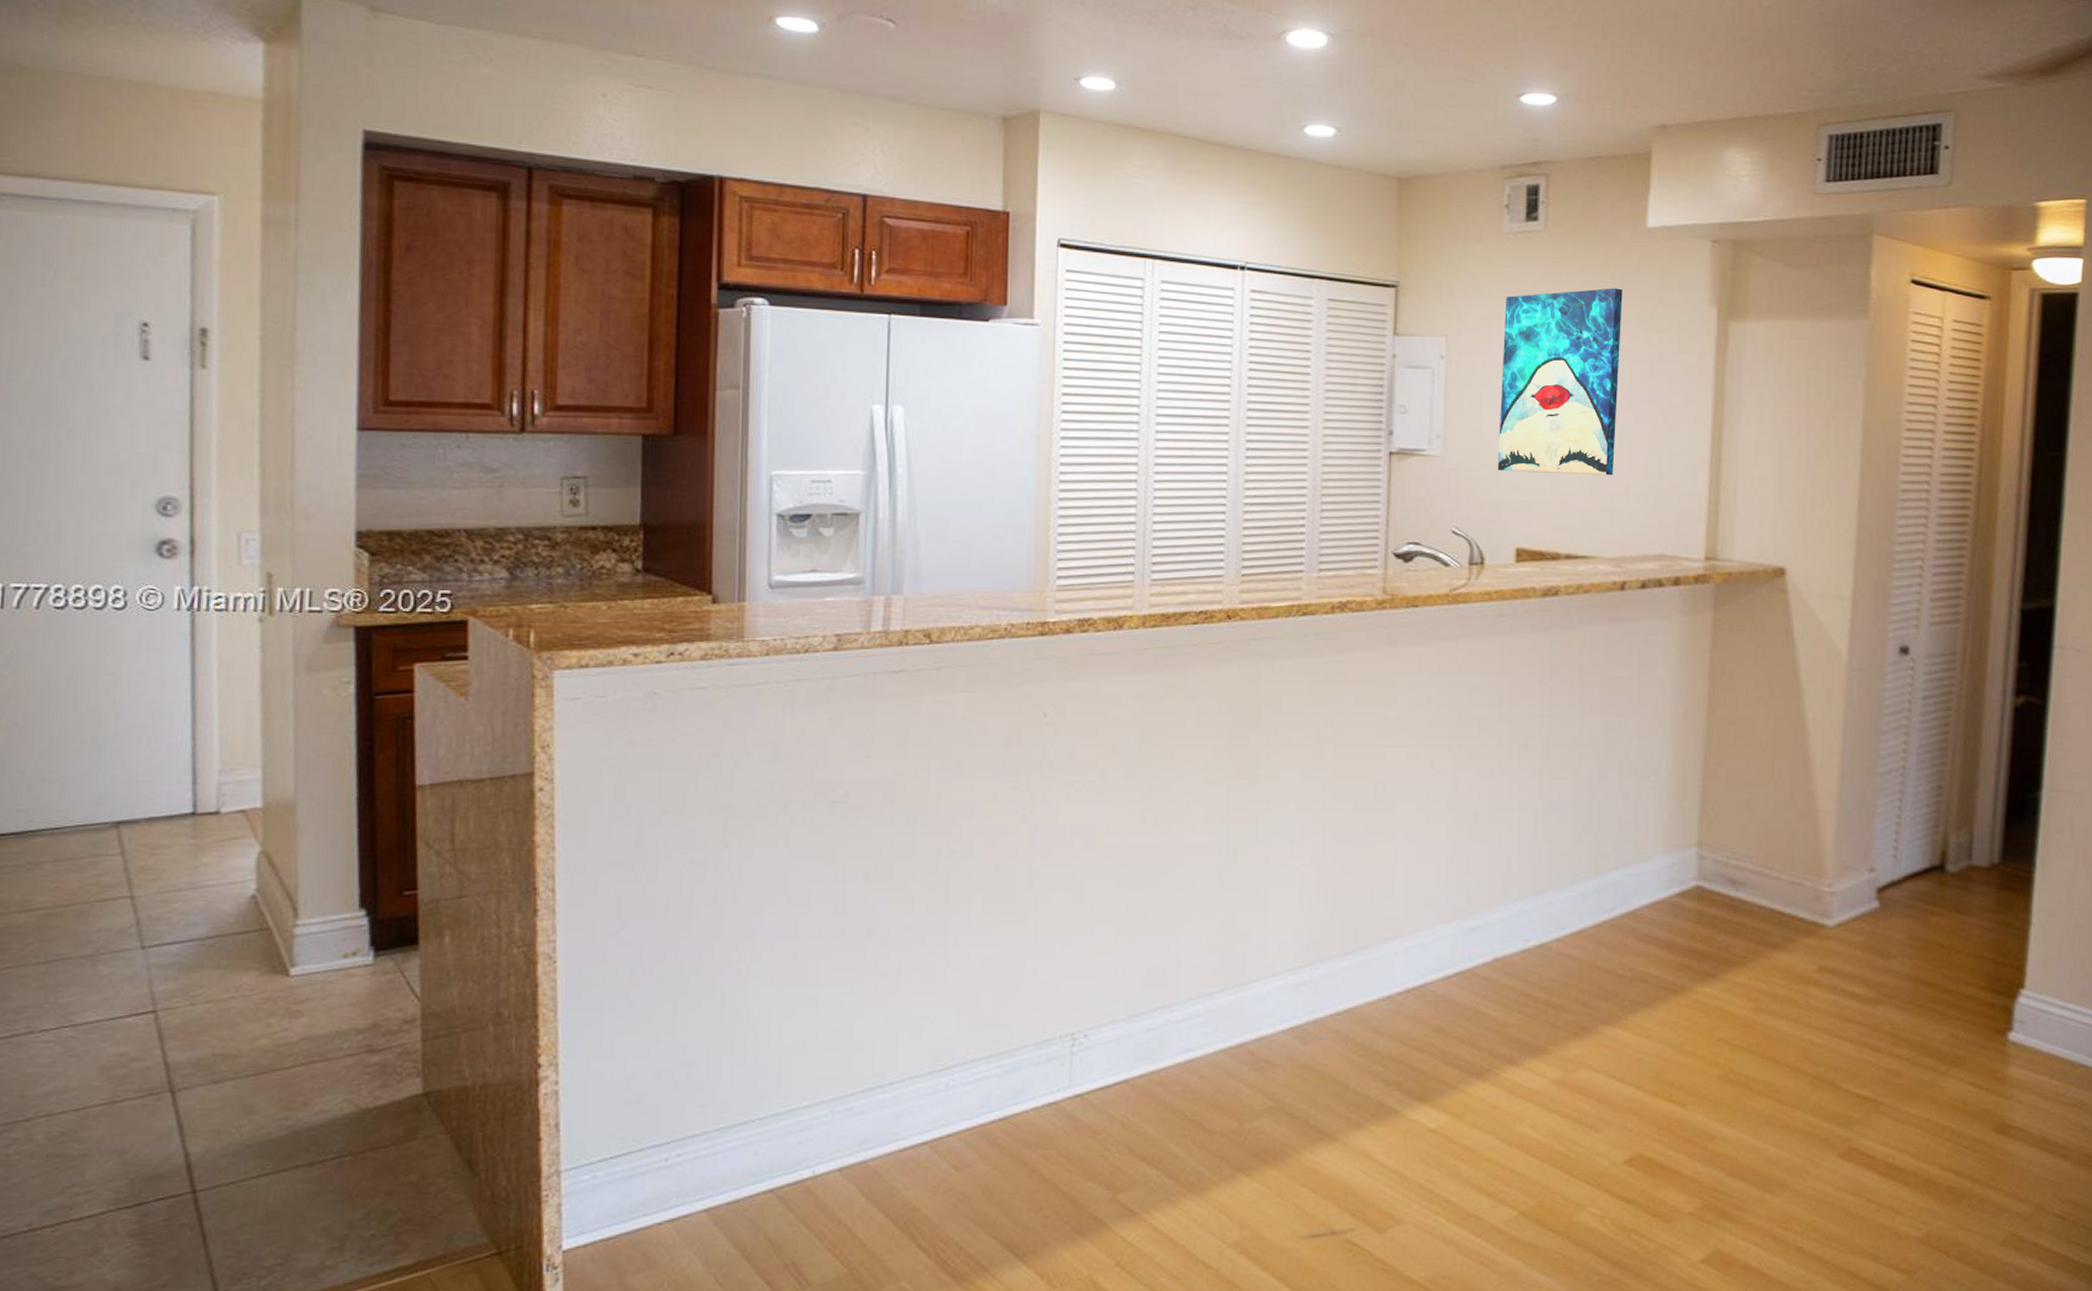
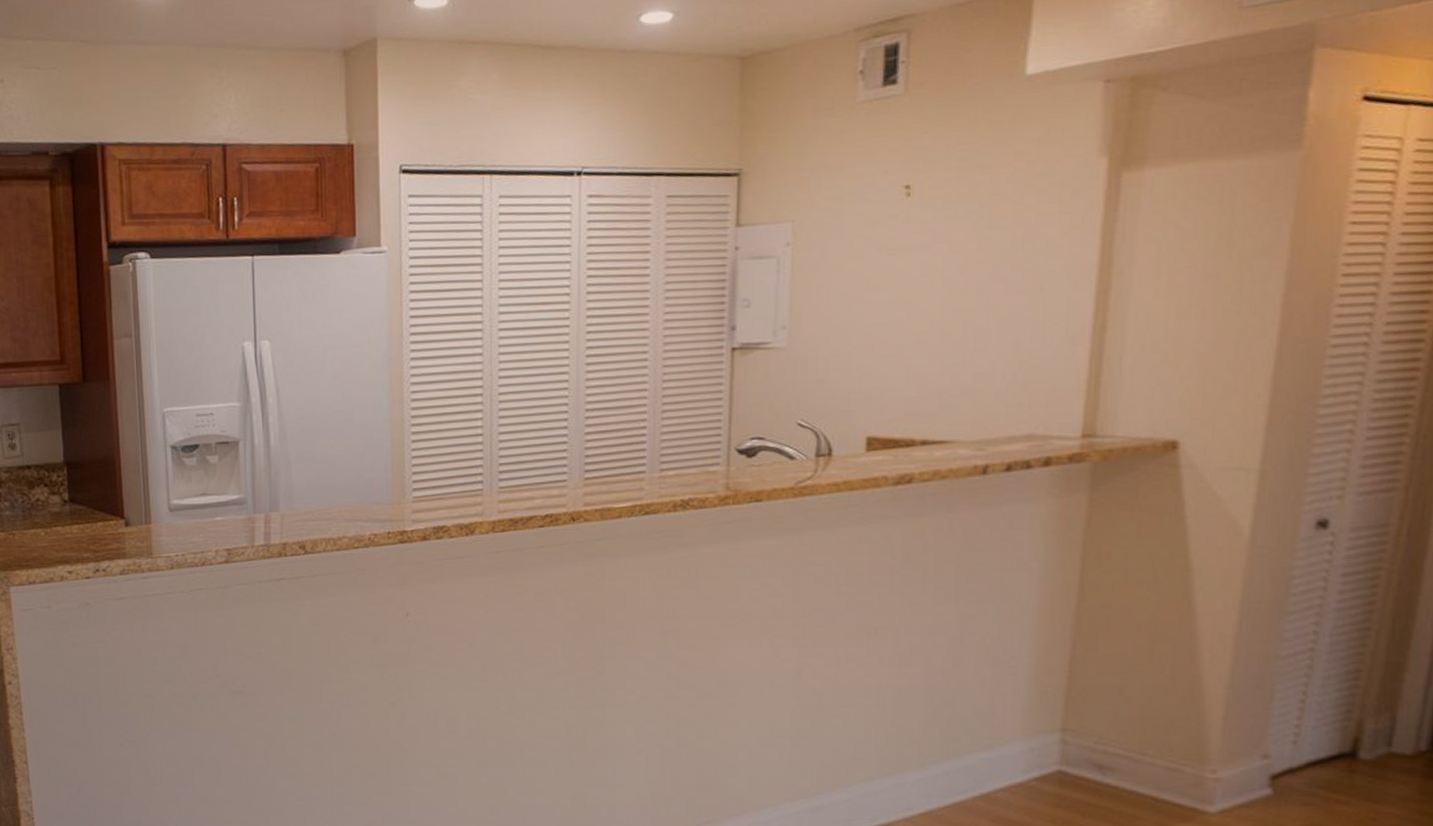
wall art: present [1497,288,1623,476] -> none [847,148,994,359]

